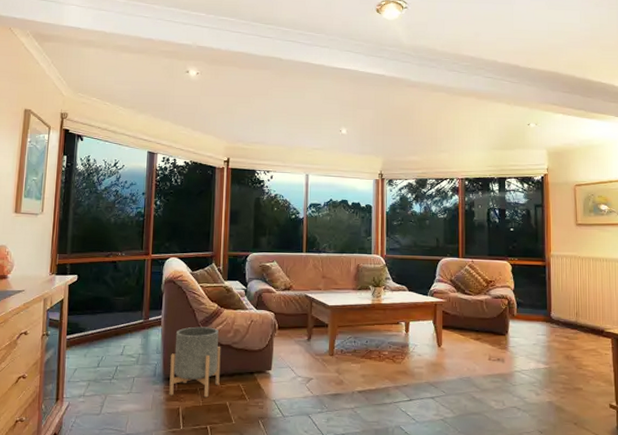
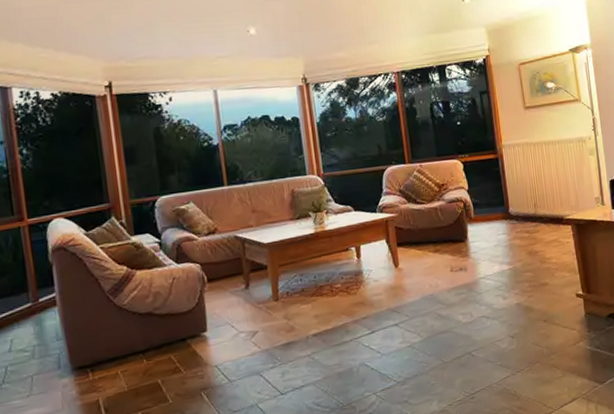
planter: present [169,326,221,398] -> none [76,295,146,388]

